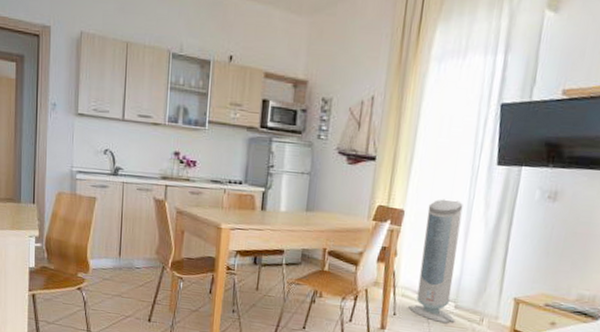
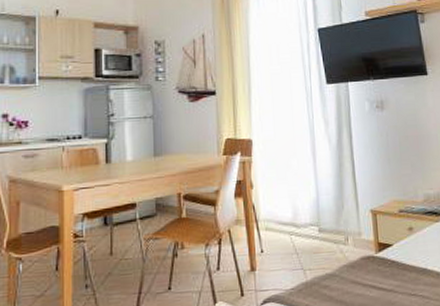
air purifier: present [408,199,463,324] -> none [273,122,322,251]

